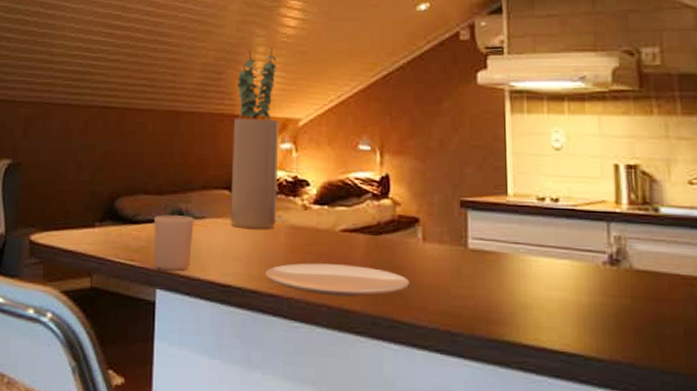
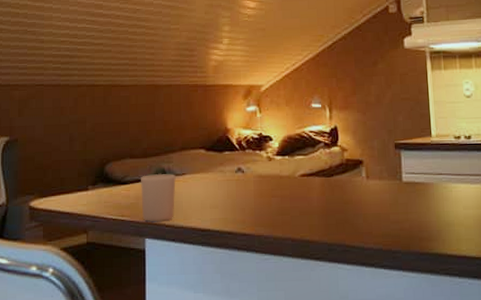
vase: present [230,47,279,229] -> none [205,26,246,180]
plate: present [264,263,410,297] -> none [238,203,358,231]

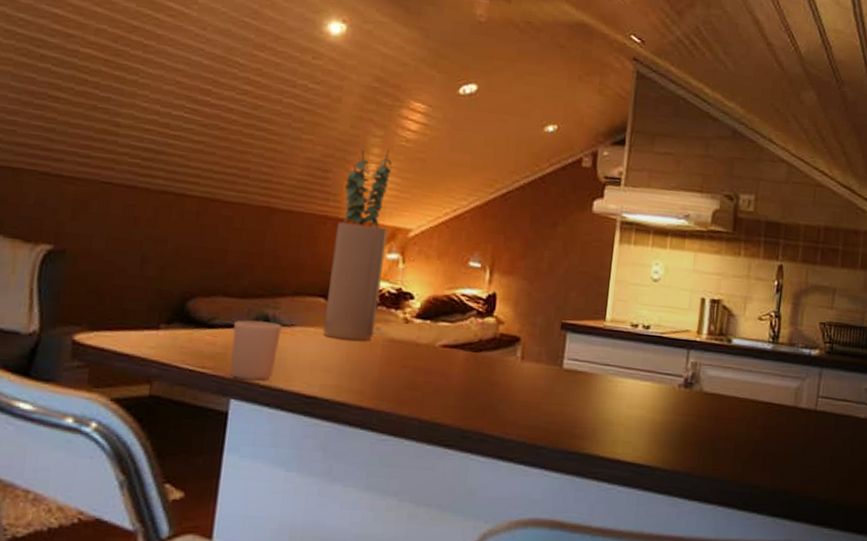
vase: none [205,26,246,180] -> present [322,149,392,341]

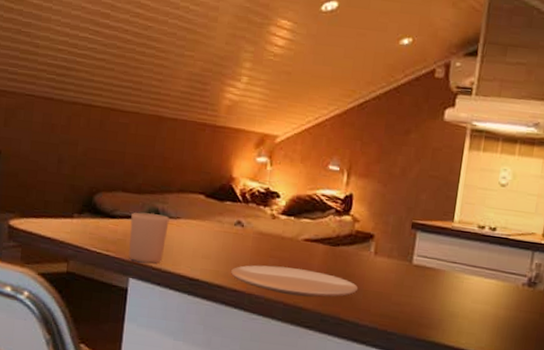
vase: present [322,149,392,341] -> none [203,63,261,233]
plate: none [355,376,504,411] -> present [230,265,359,297]

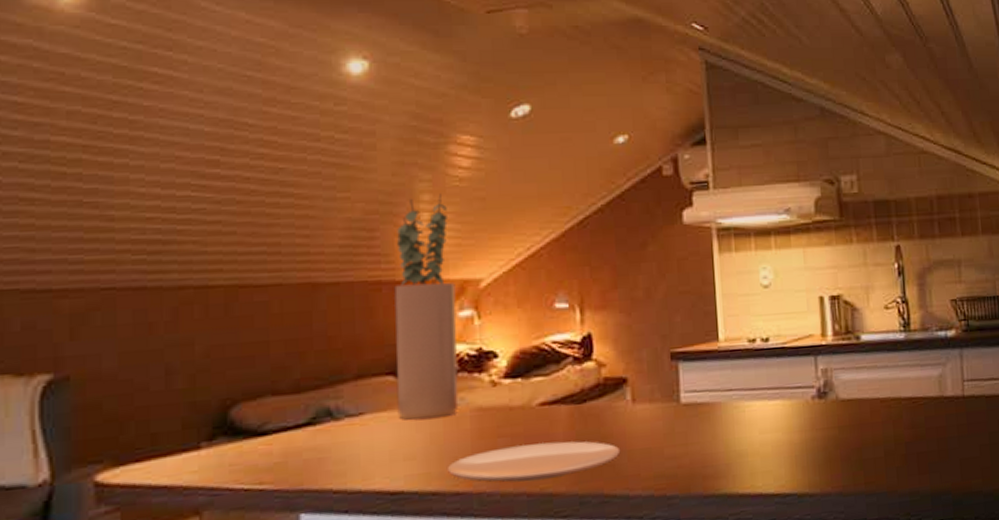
mug: present [128,212,170,263] -> none [291,415,349,488]
vase: none [203,63,261,233] -> present [394,193,459,420]

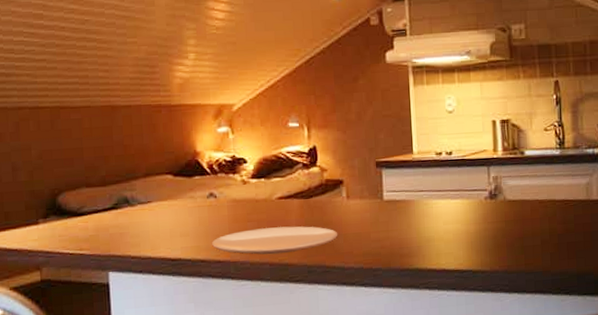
vase: present [394,193,459,420] -> none [170,39,219,207]

